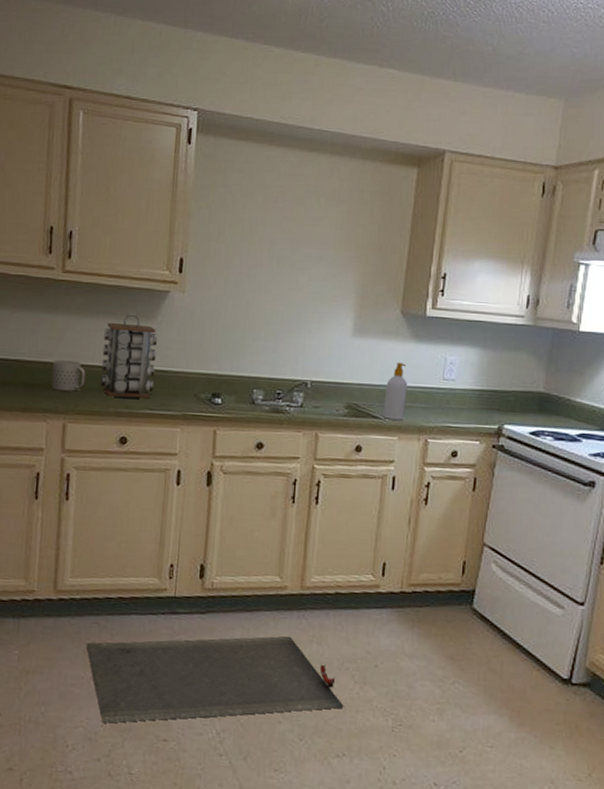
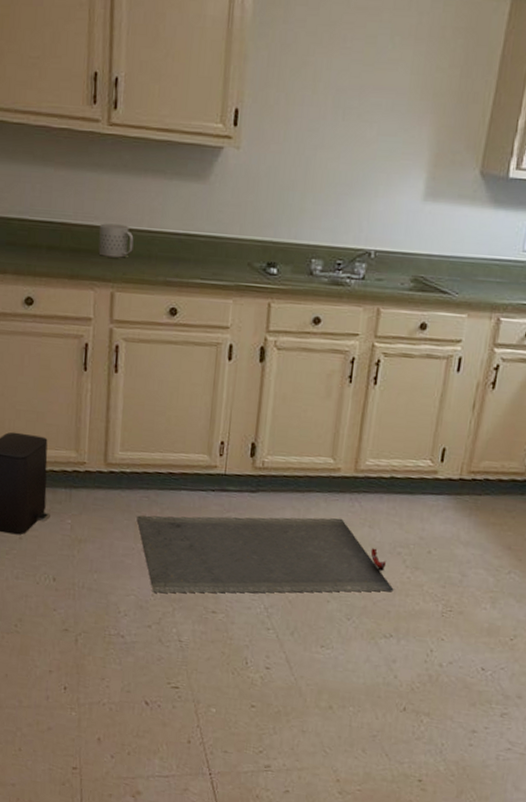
spice rack: present [100,313,158,399] -> none [149,171,210,268]
soap bottle: present [383,363,408,420] -> none [452,231,483,296]

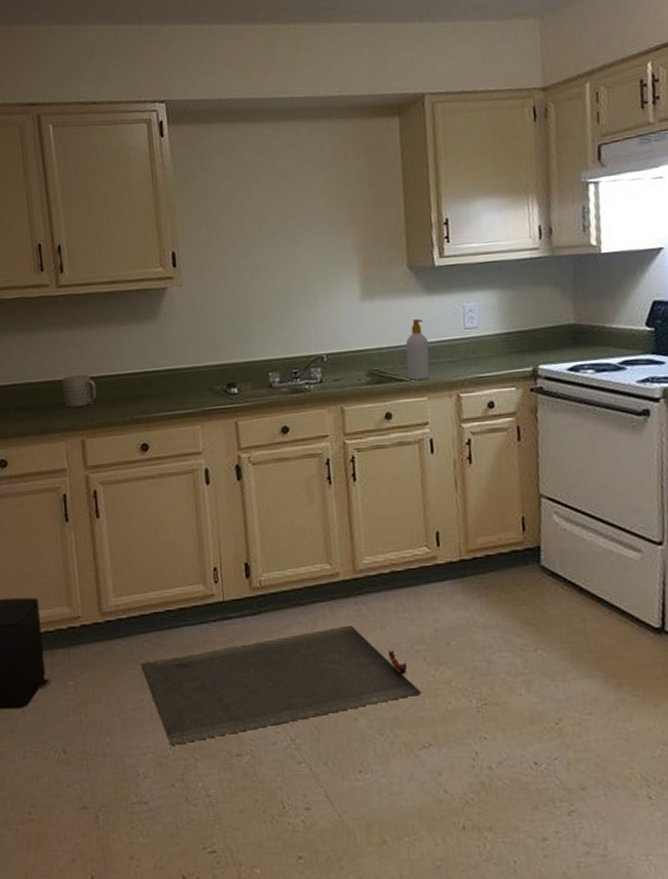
soap bottle: none [452,231,483,296] -> present [405,319,431,380]

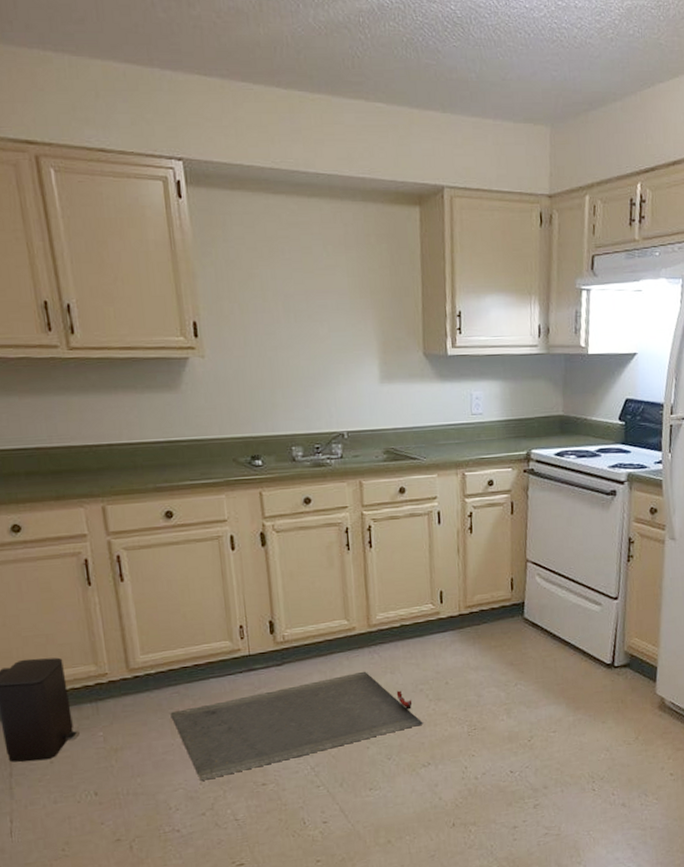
mug: present [61,374,97,408] -> none [77,441,117,474]
soap bottle: present [405,319,431,380] -> none [419,403,441,459]

